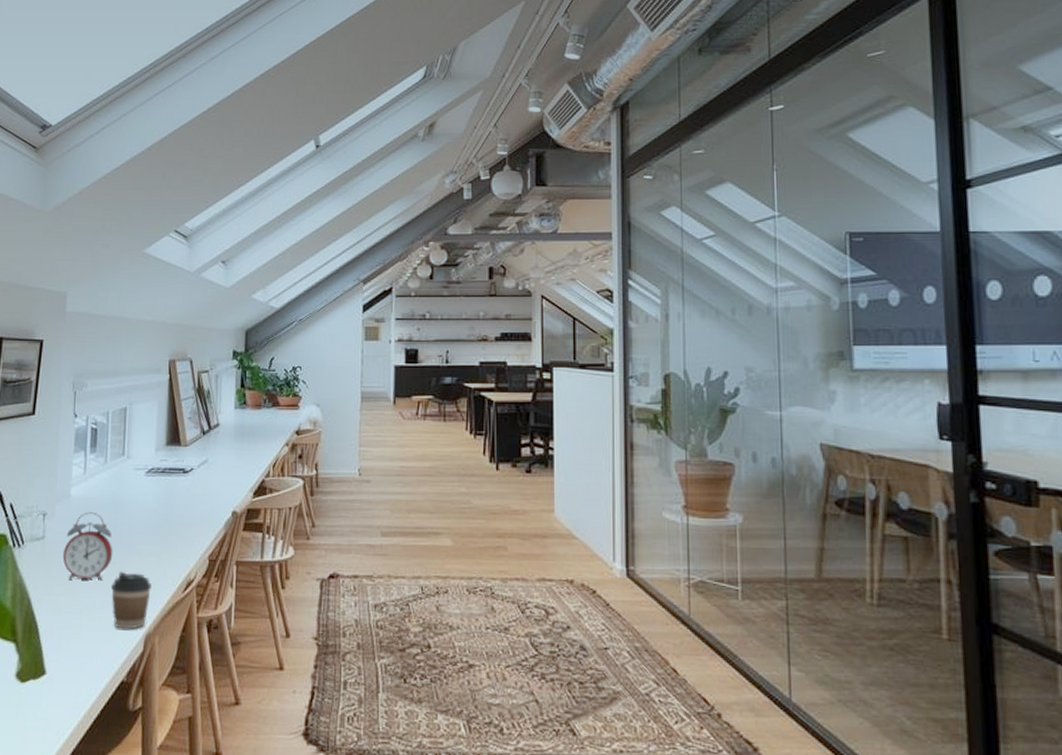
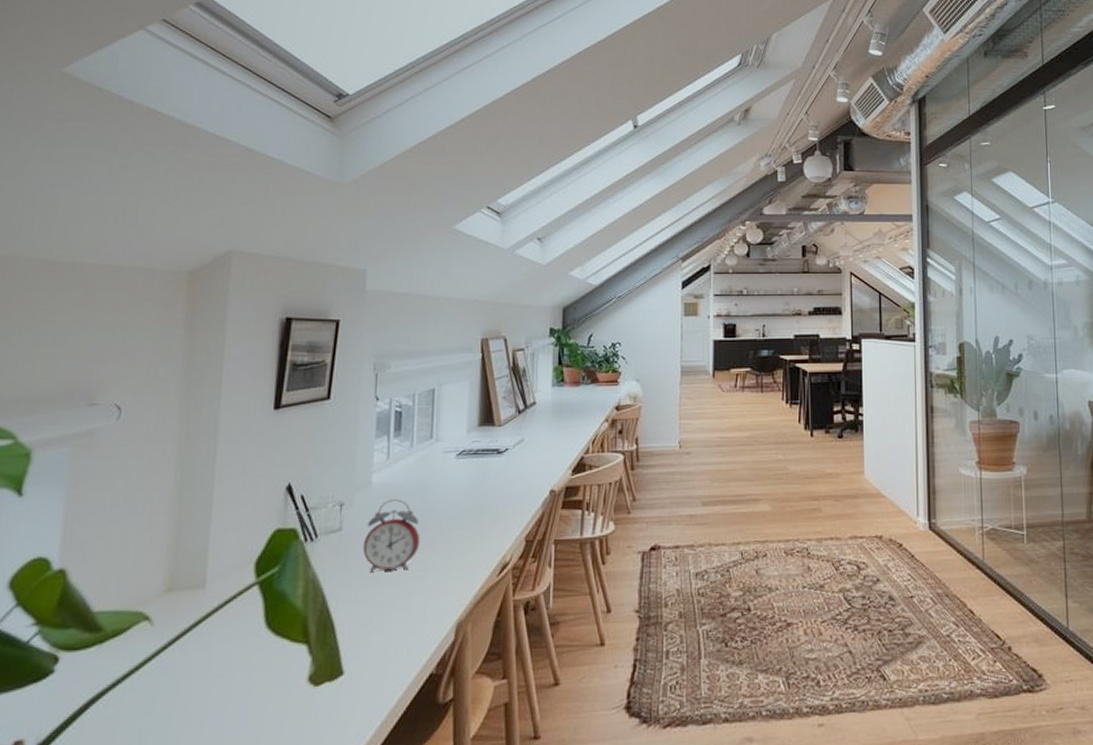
coffee cup: present [110,571,152,630] -> none [417,558,463,619]

